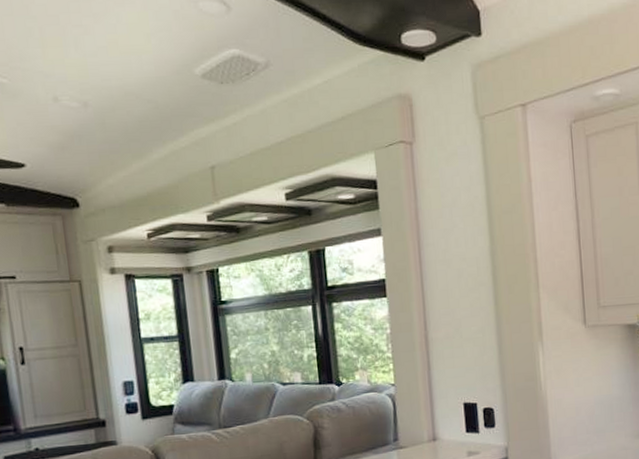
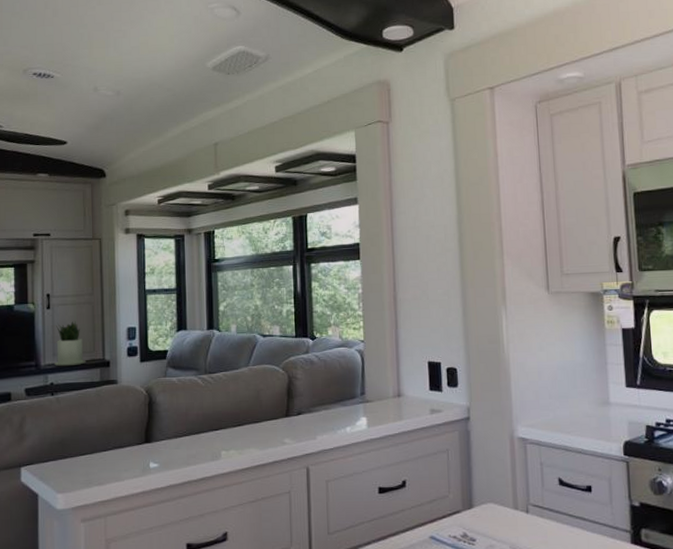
planter: none [35,377,77,430] -> present [55,321,86,367]

